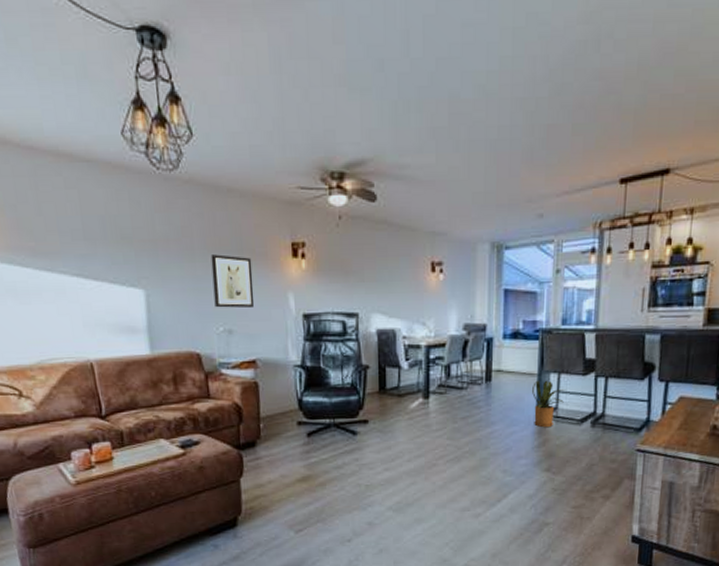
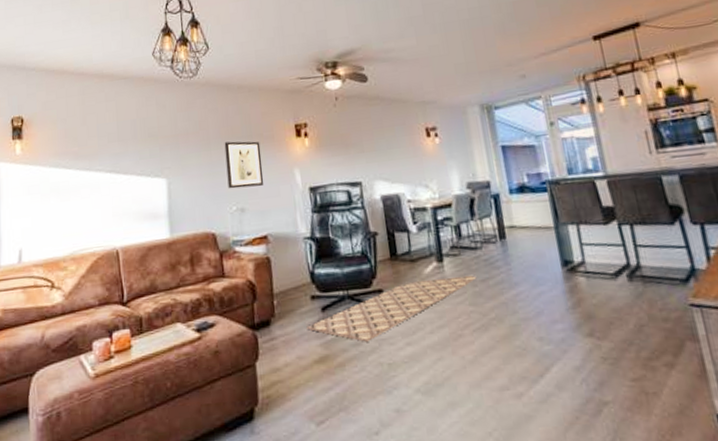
rug: none [291,412,458,466] -> present [306,275,477,342]
house plant: present [532,380,566,428] -> none [551,232,590,286]

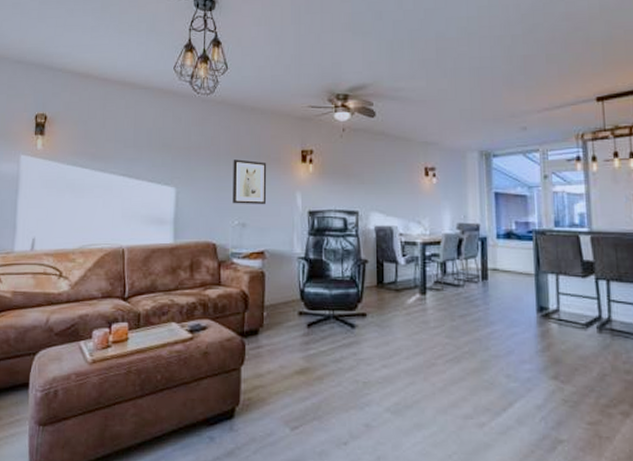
rug: present [306,275,477,342] -> none [291,309,456,360]

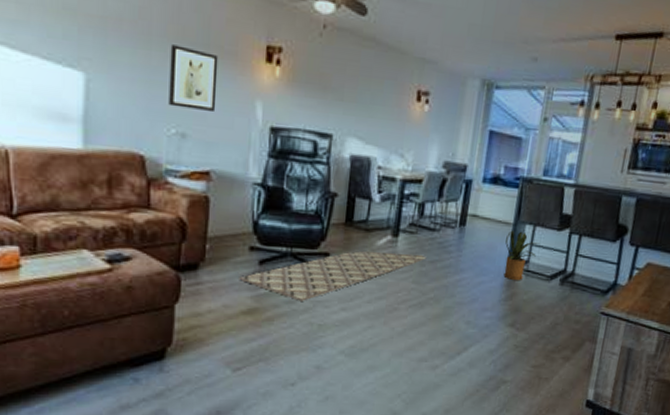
rug: none [291,309,456,360] -> present [239,251,427,301]
house plant: none [530,281,566,331] -> present [503,230,540,281]

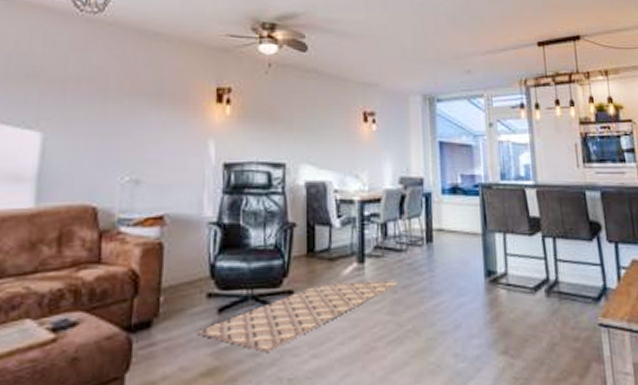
wall art: present [168,44,219,113] -> none [123,97,171,156]
house plant: present [503,230,540,281] -> none [478,241,514,298]

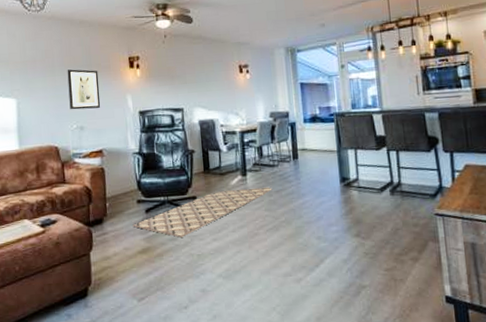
wall art: none [123,97,171,156] -> present [67,69,101,110]

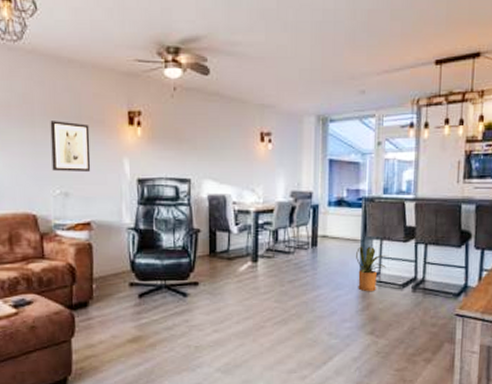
rug: present [133,187,272,238] -> none [123,276,285,327]
house plant: none [334,155,363,197] -> present [356,246,388,292]

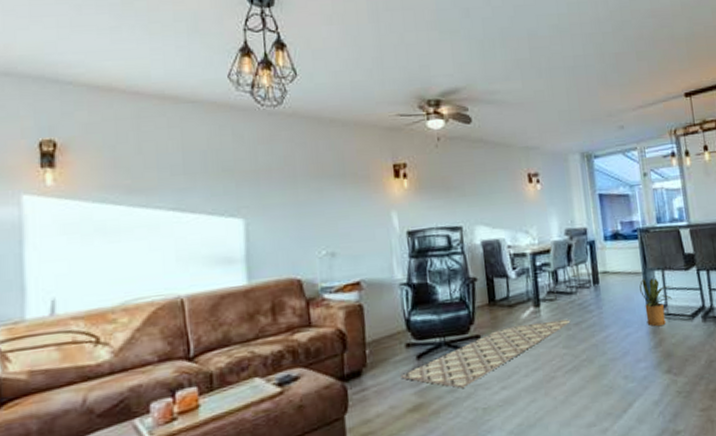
wall art: present [50,121,91,173] -> none [313,179,358,232]
rug: none [123,276,285,327] -> present [400,319,571,388]

